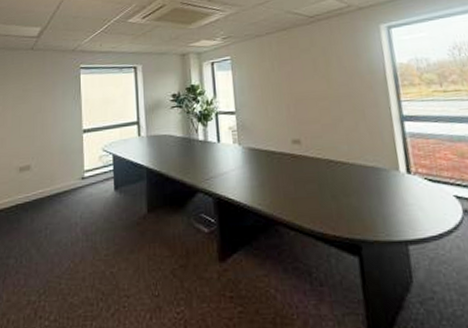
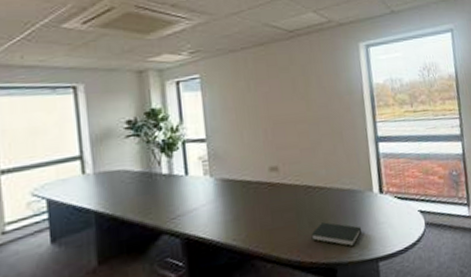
book: none [334,197,388,226] -> present [311,222,361,247]

